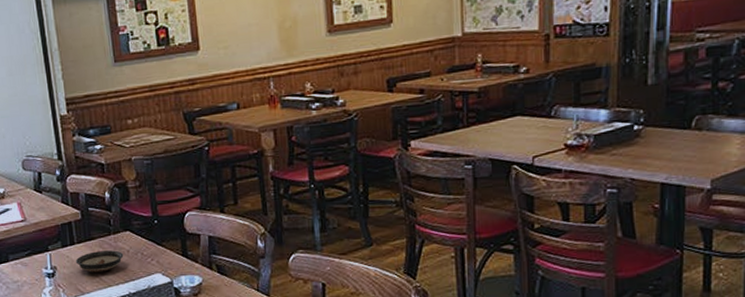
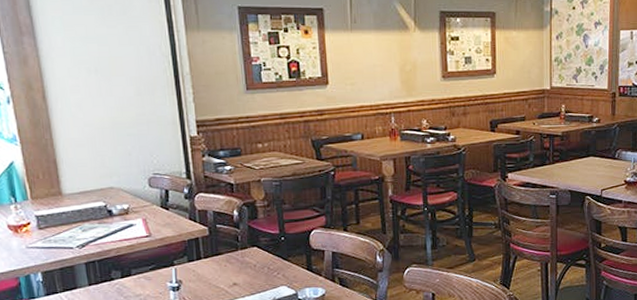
saucer: present [75,250,124,273] -> none [201,265,251,286]

